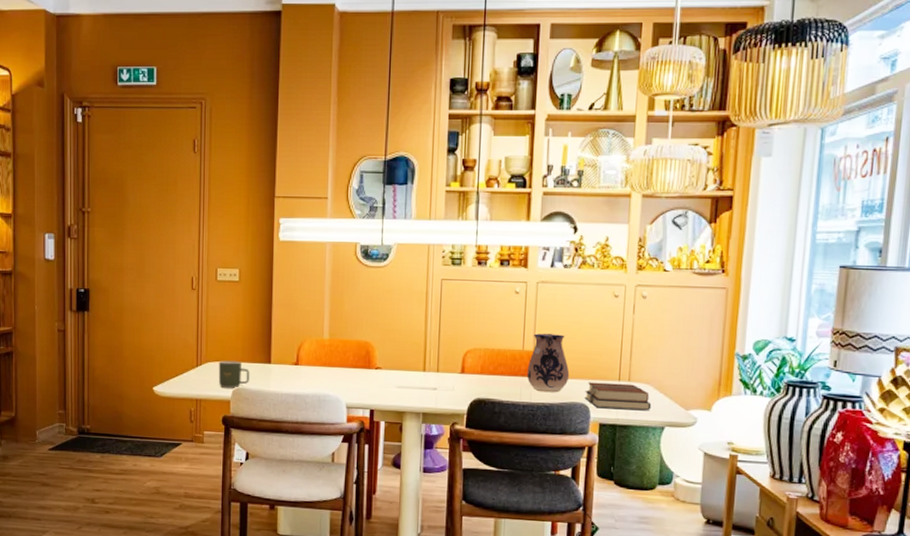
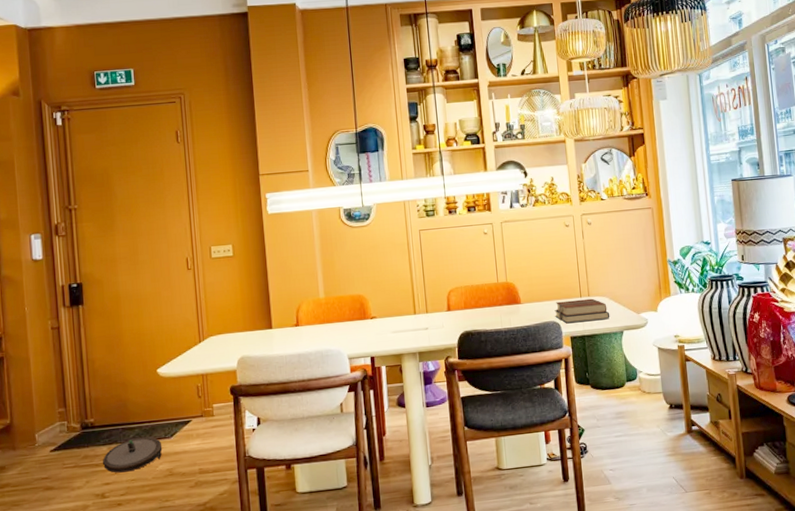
robot vacuum: none [94,451,152,483] -> present [102,437,163,473]
mug: present [218,361,250,388] -> none [221,331,253,359]
ceramic pitcher: present [526,333,570,393] -> none [503,264,540,317]

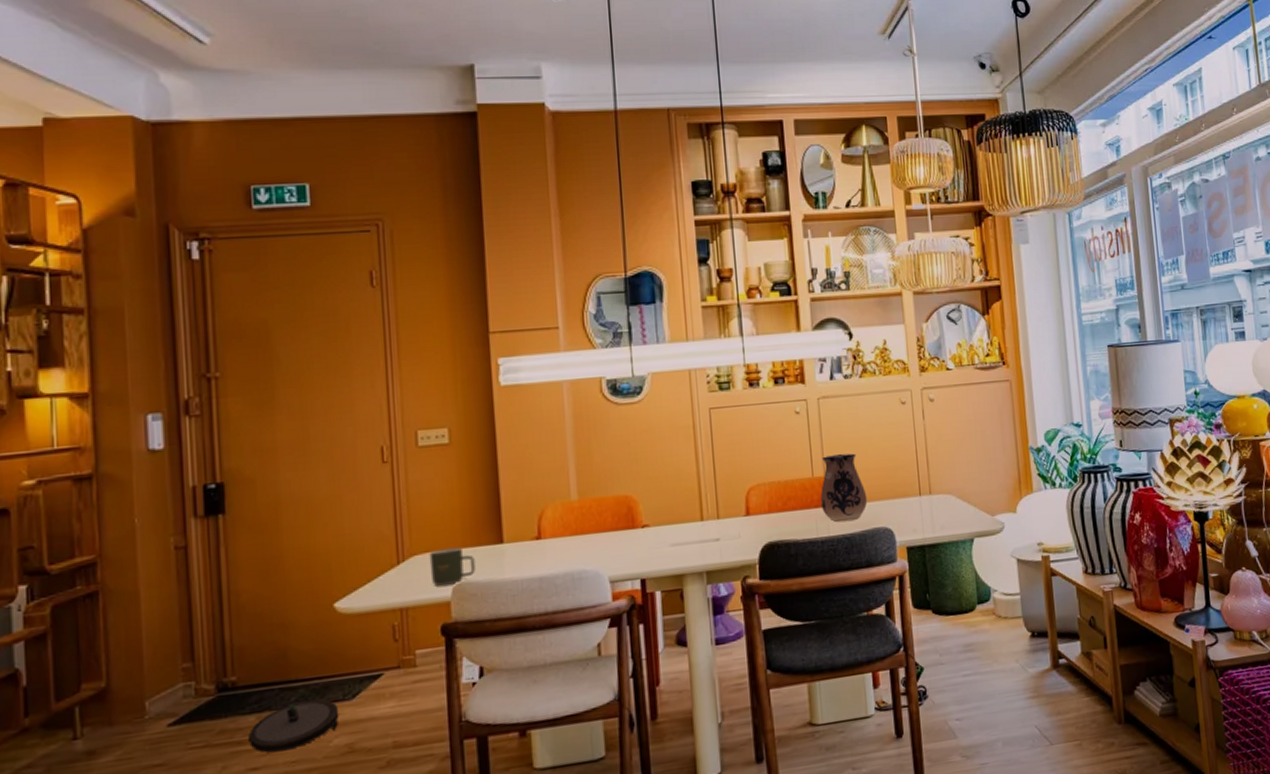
mug: none [221,331,253,359] -> present [429,547,476,586]
ceramic pitcher: none [503,264,540,317] -> present [820,453,868,523]
books: present [554,298,610,324] -> none [886,496,957,530]

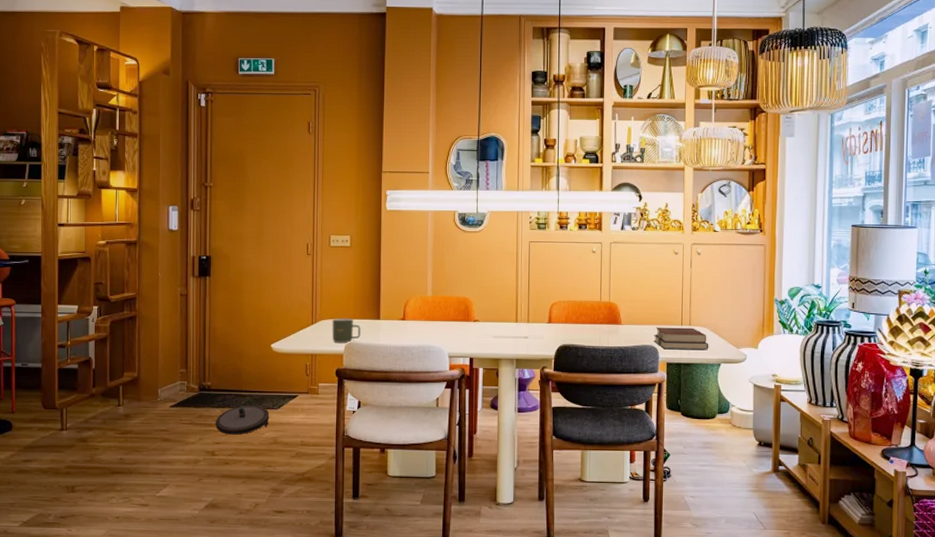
ceramic pitcher: present [820,453,868,523] -> none [604,287,640,338]
books: none [886,496,957,530] -> present [654,327,709,351]

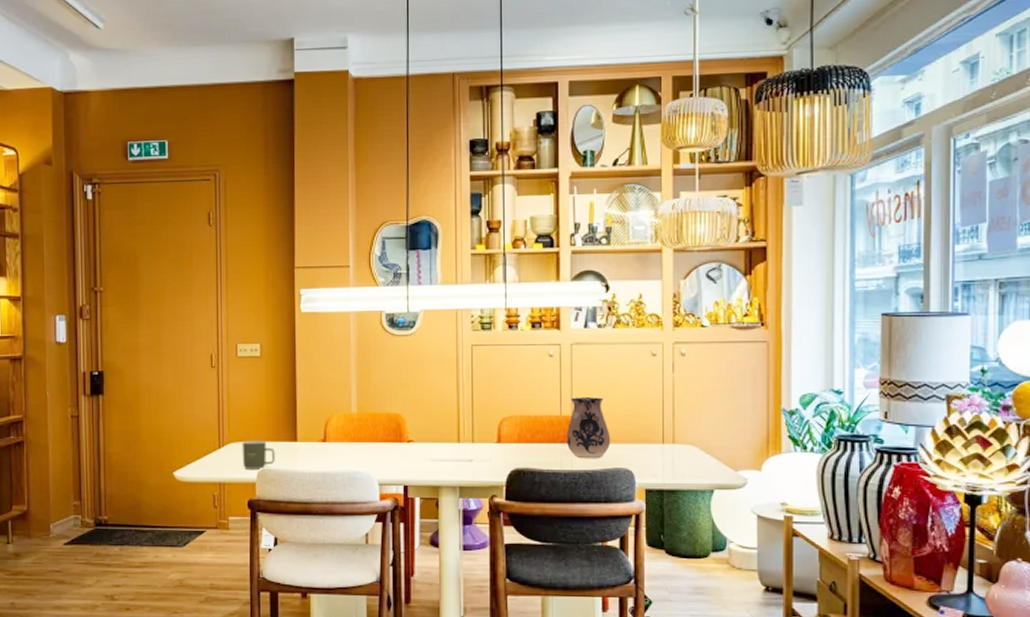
robot vacuum: present [215,405,270,435] -> none [113,542,174,577]
ceramic pitcher: none [604,287,640,338] -> present [566,397,611,459]
books: present [654,327,709,351] -> none [628,446,699,474]

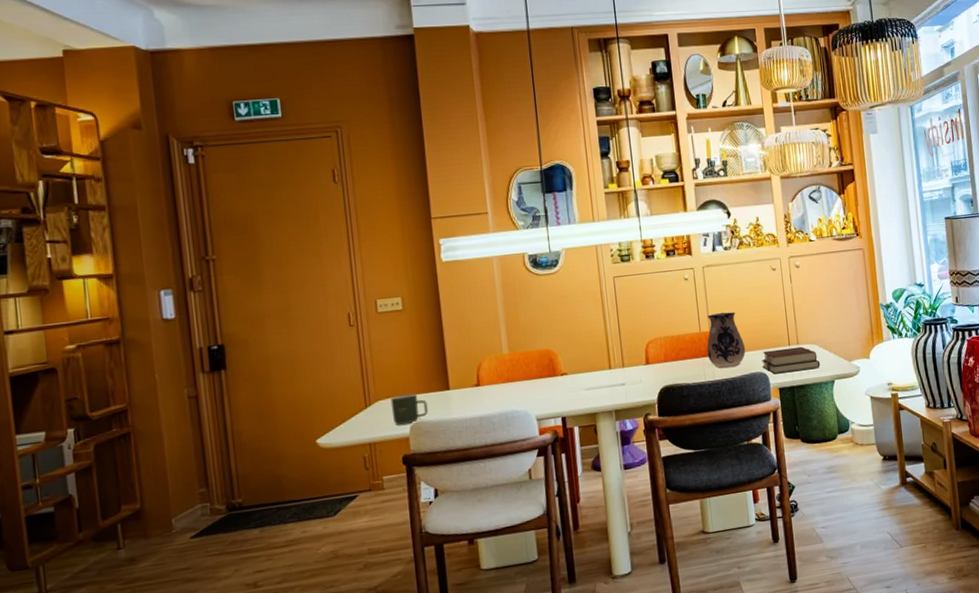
books: none [628,446,699,474] -> present [761,346,821,375]

